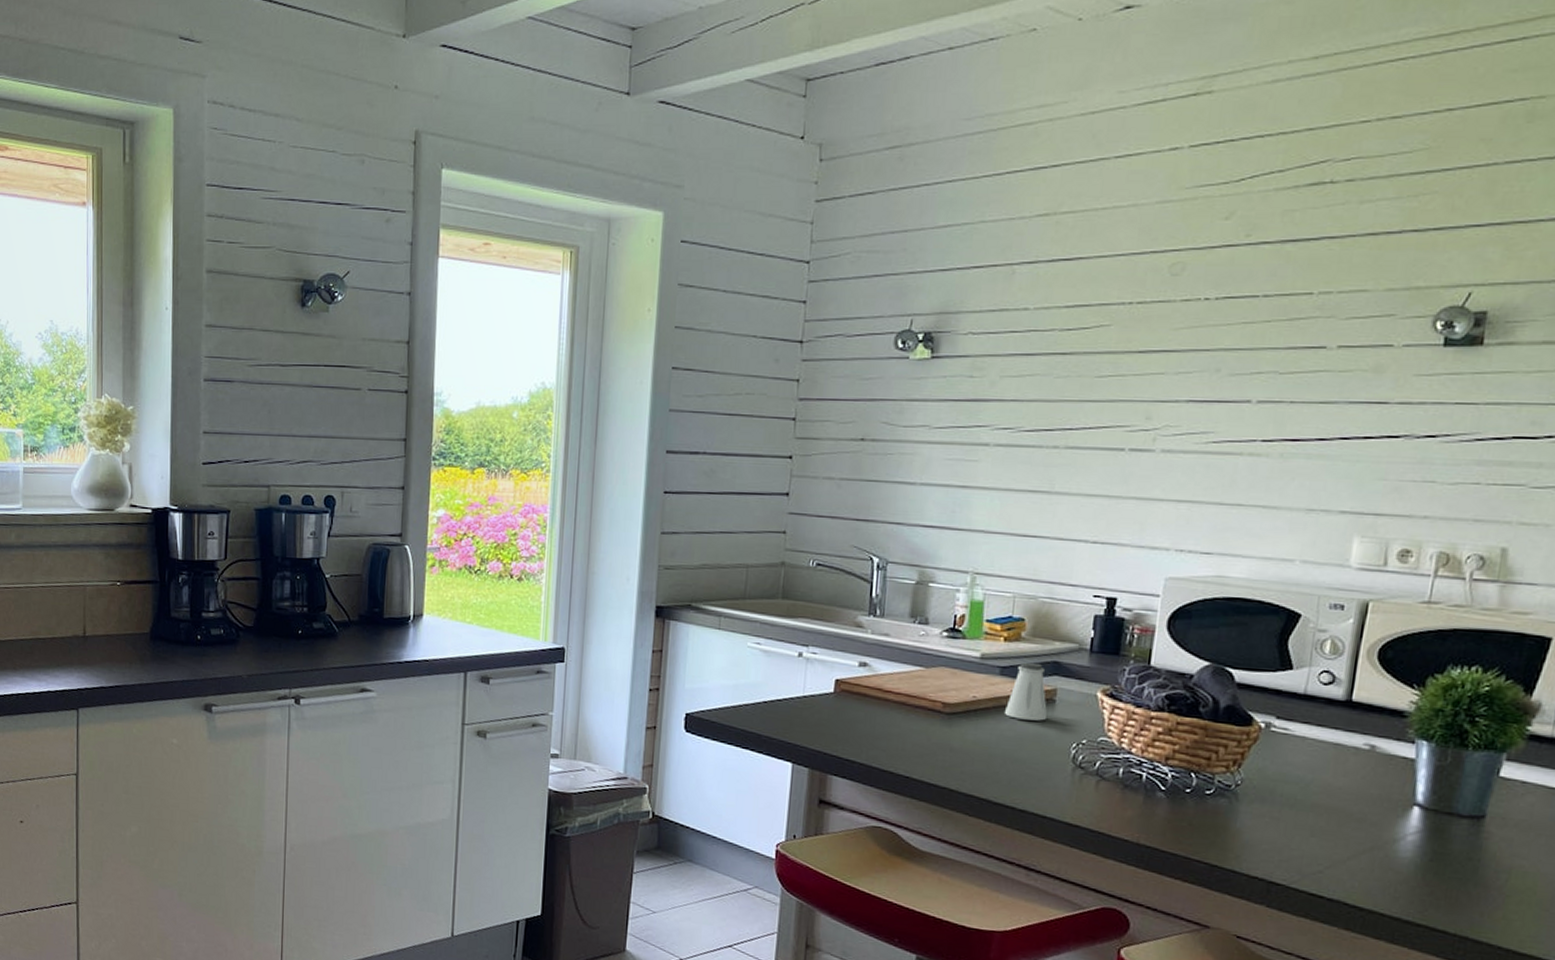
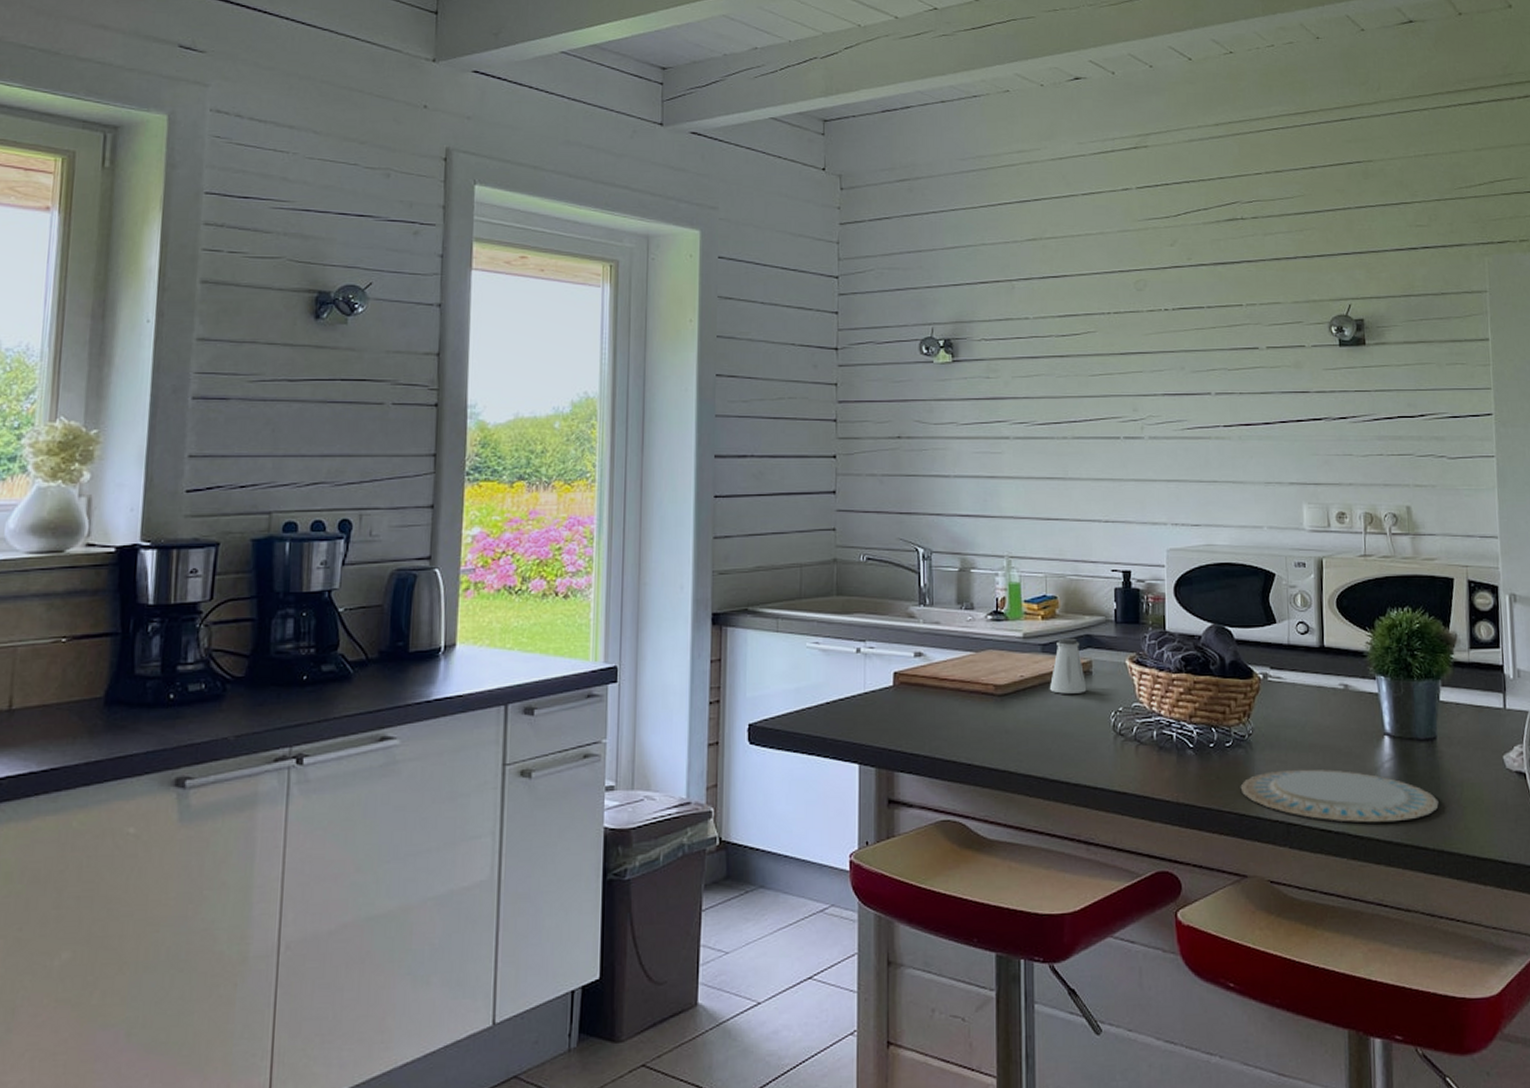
plate: none [1216,826,1473,900] -> present [1240,769,1439,823]

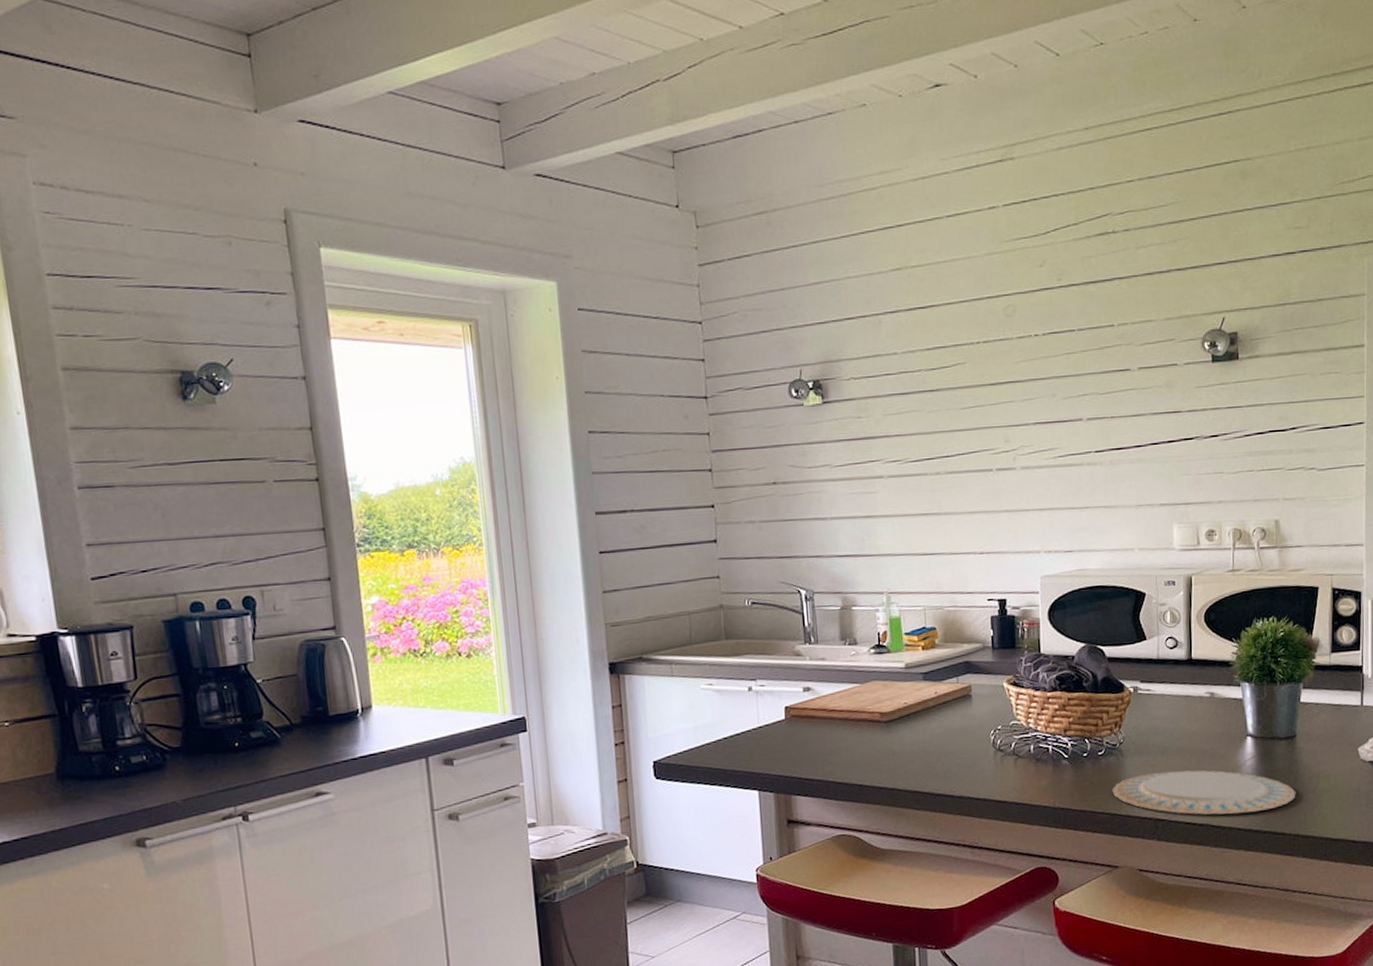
saltshaker: present [1049,637,1087,694] -> none [931,665,968,717]

